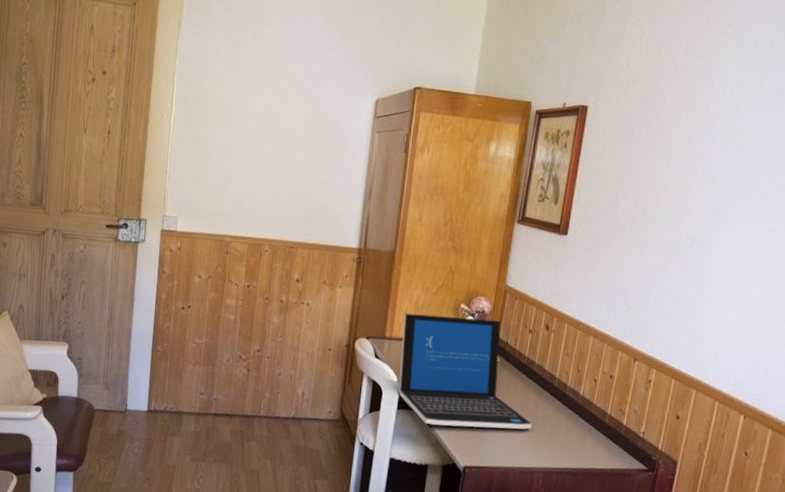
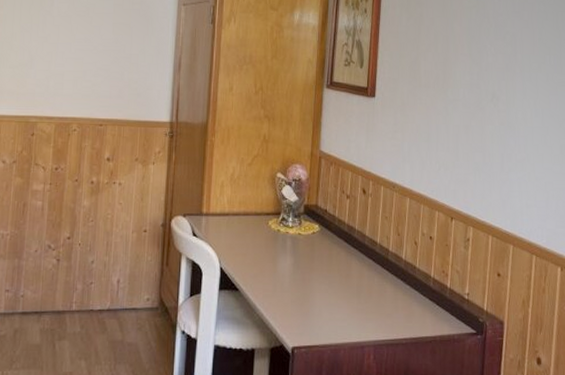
laptop: present [398,313,532,430] -> none [219,187,357,305]

